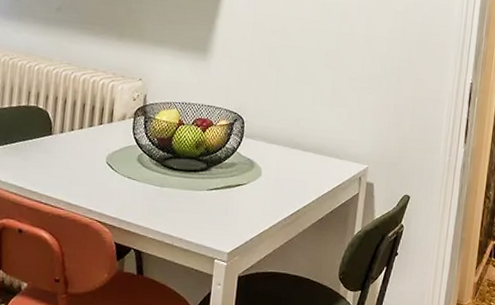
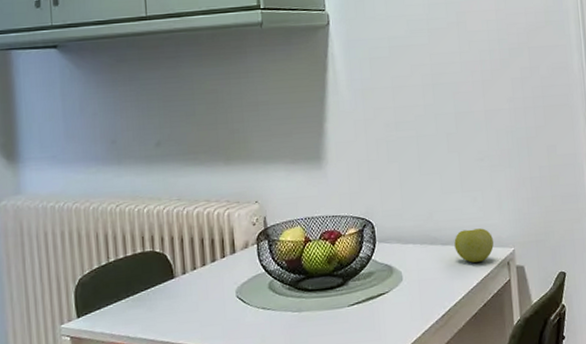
apple: none [314,140,351,172] -> present [454,228,494,263]

